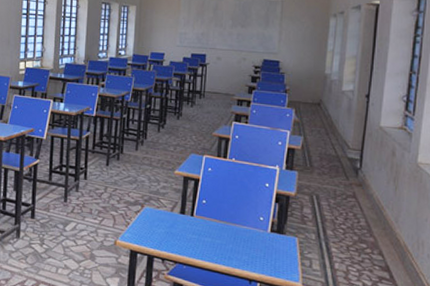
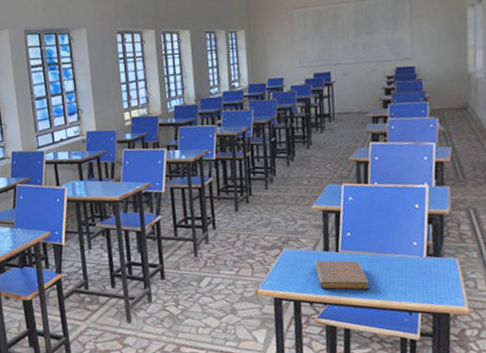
notebook: none [170,221,217,255] -> present [313,260,369,290]

